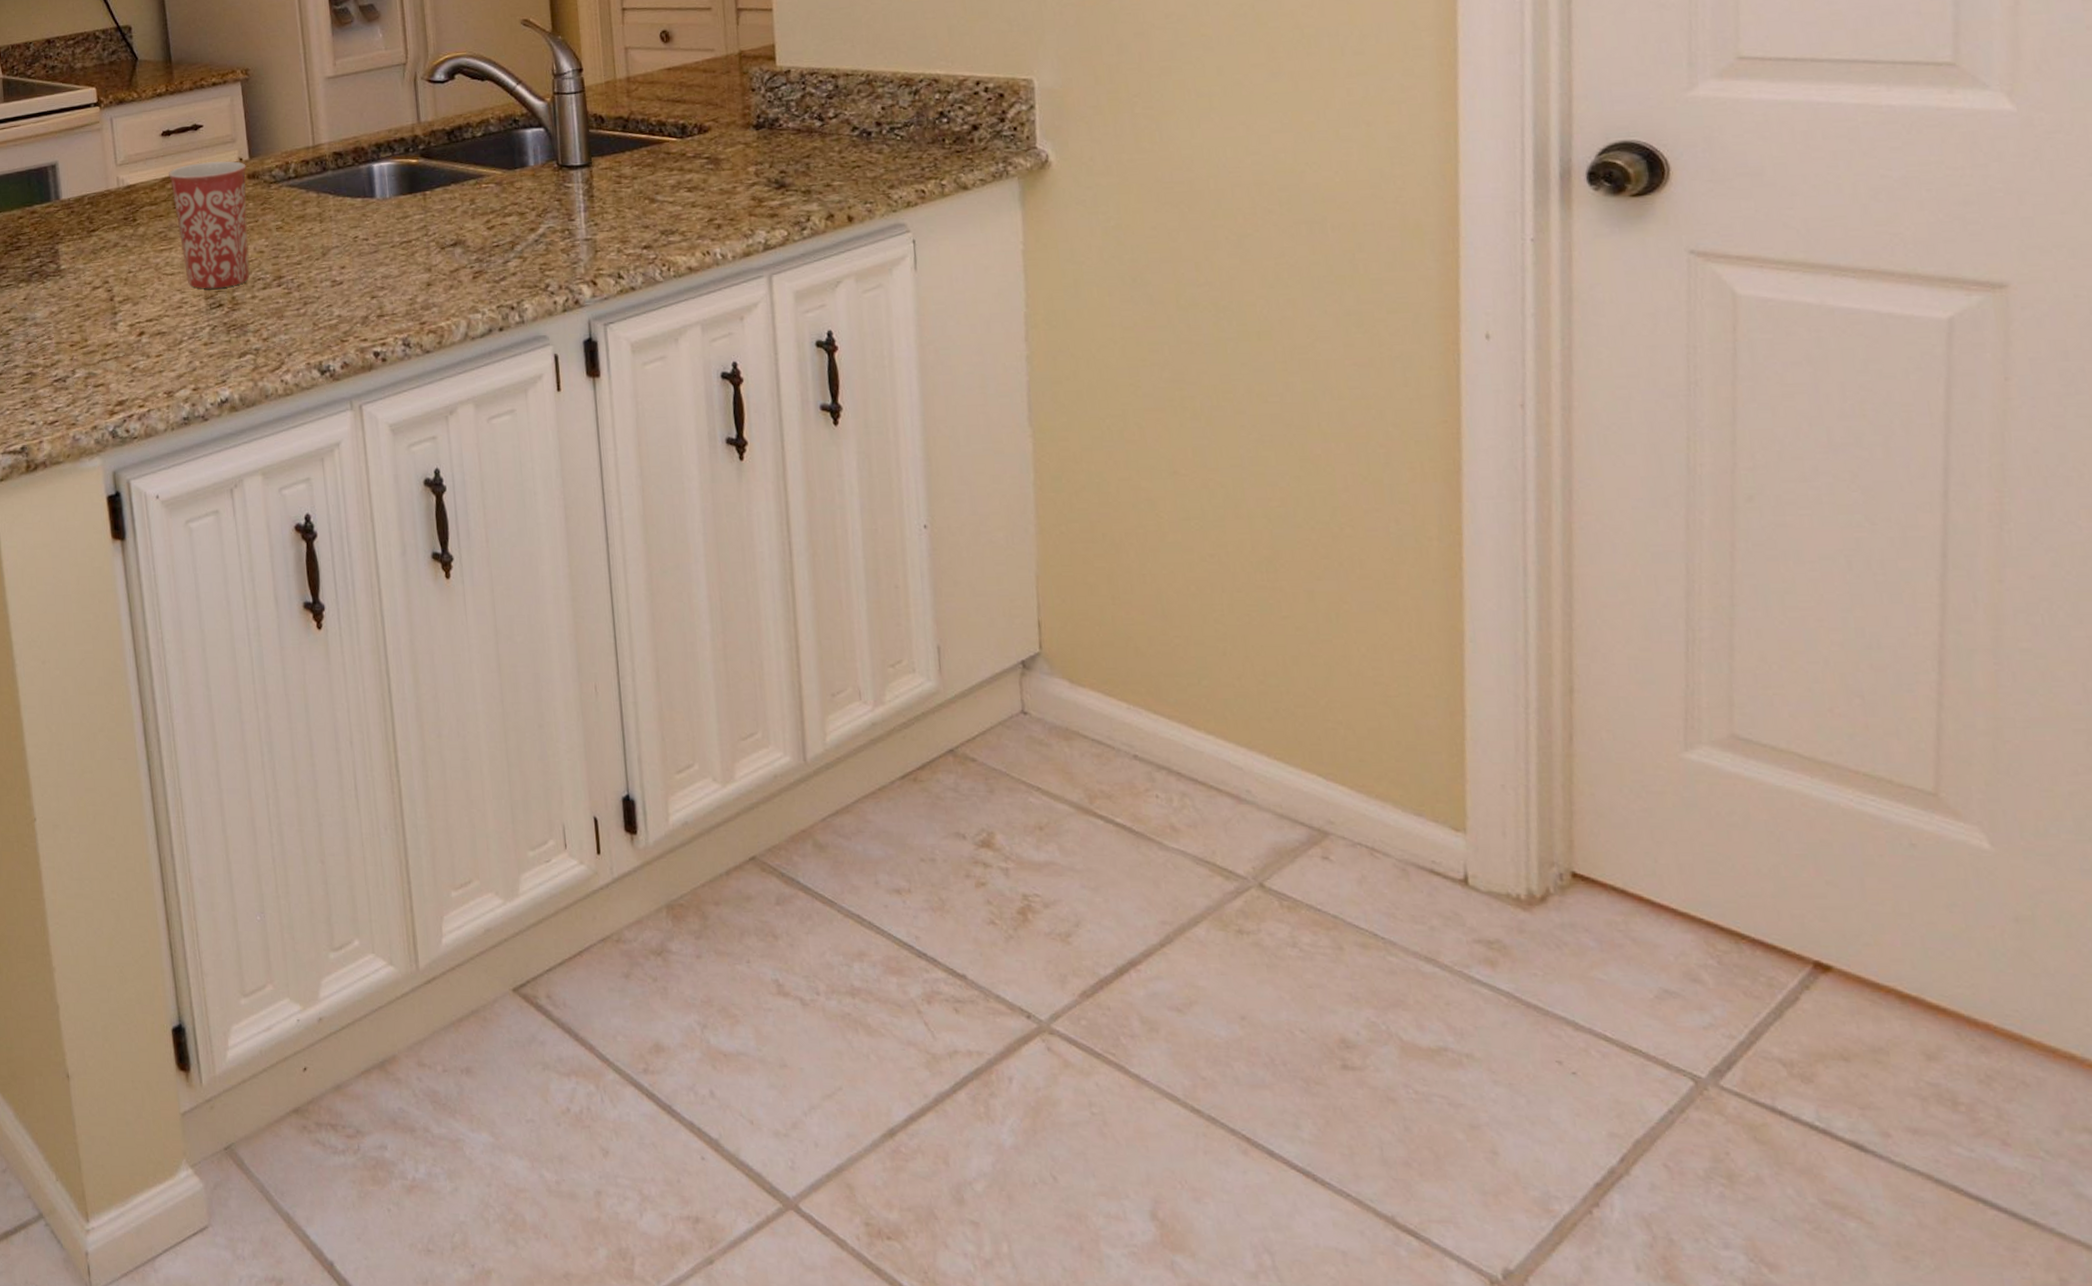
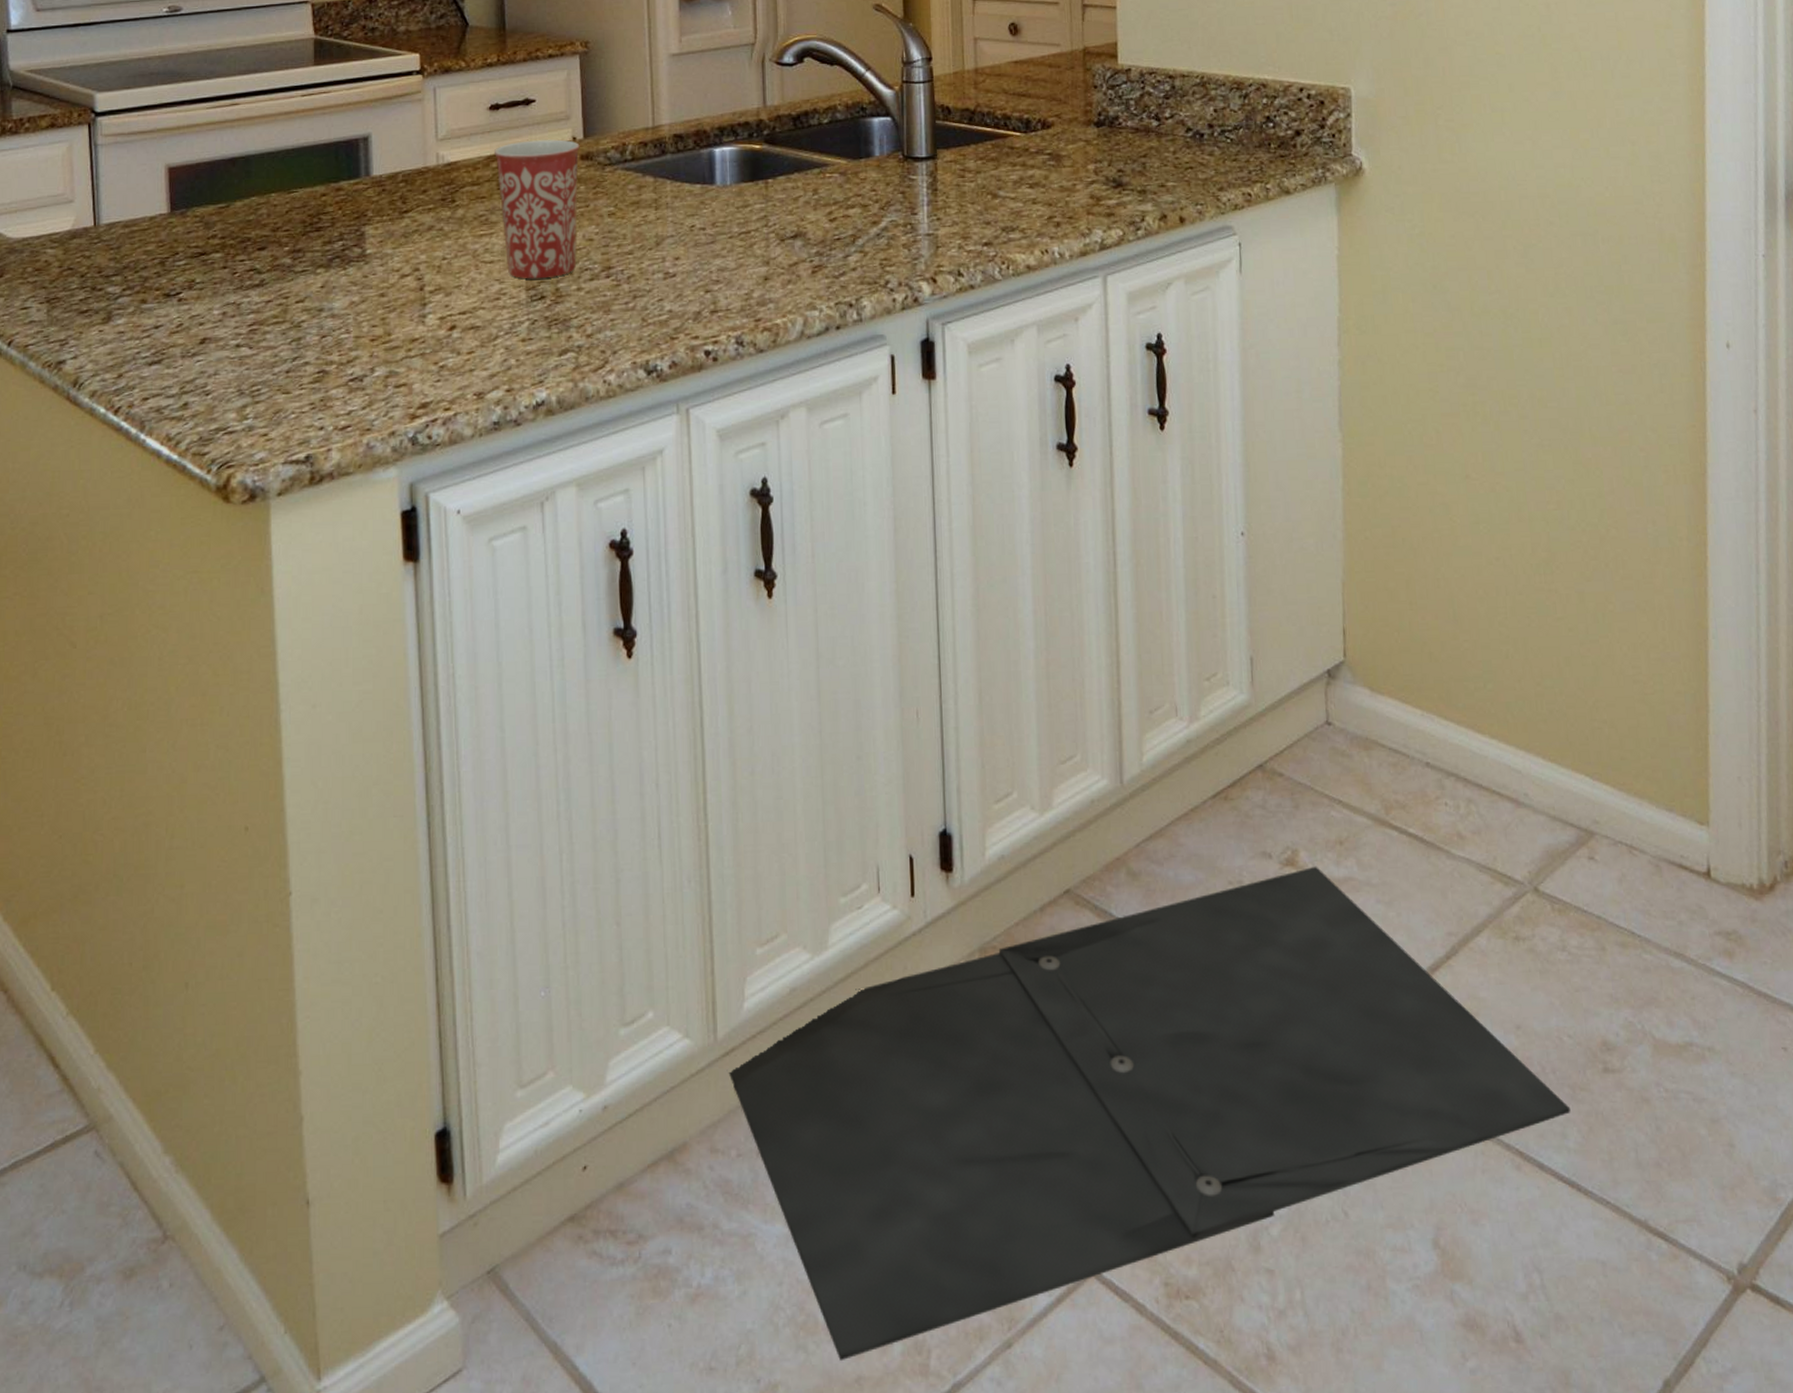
door mat: none [430,849,1305,1258] -> present [728,866,1571,1362]

